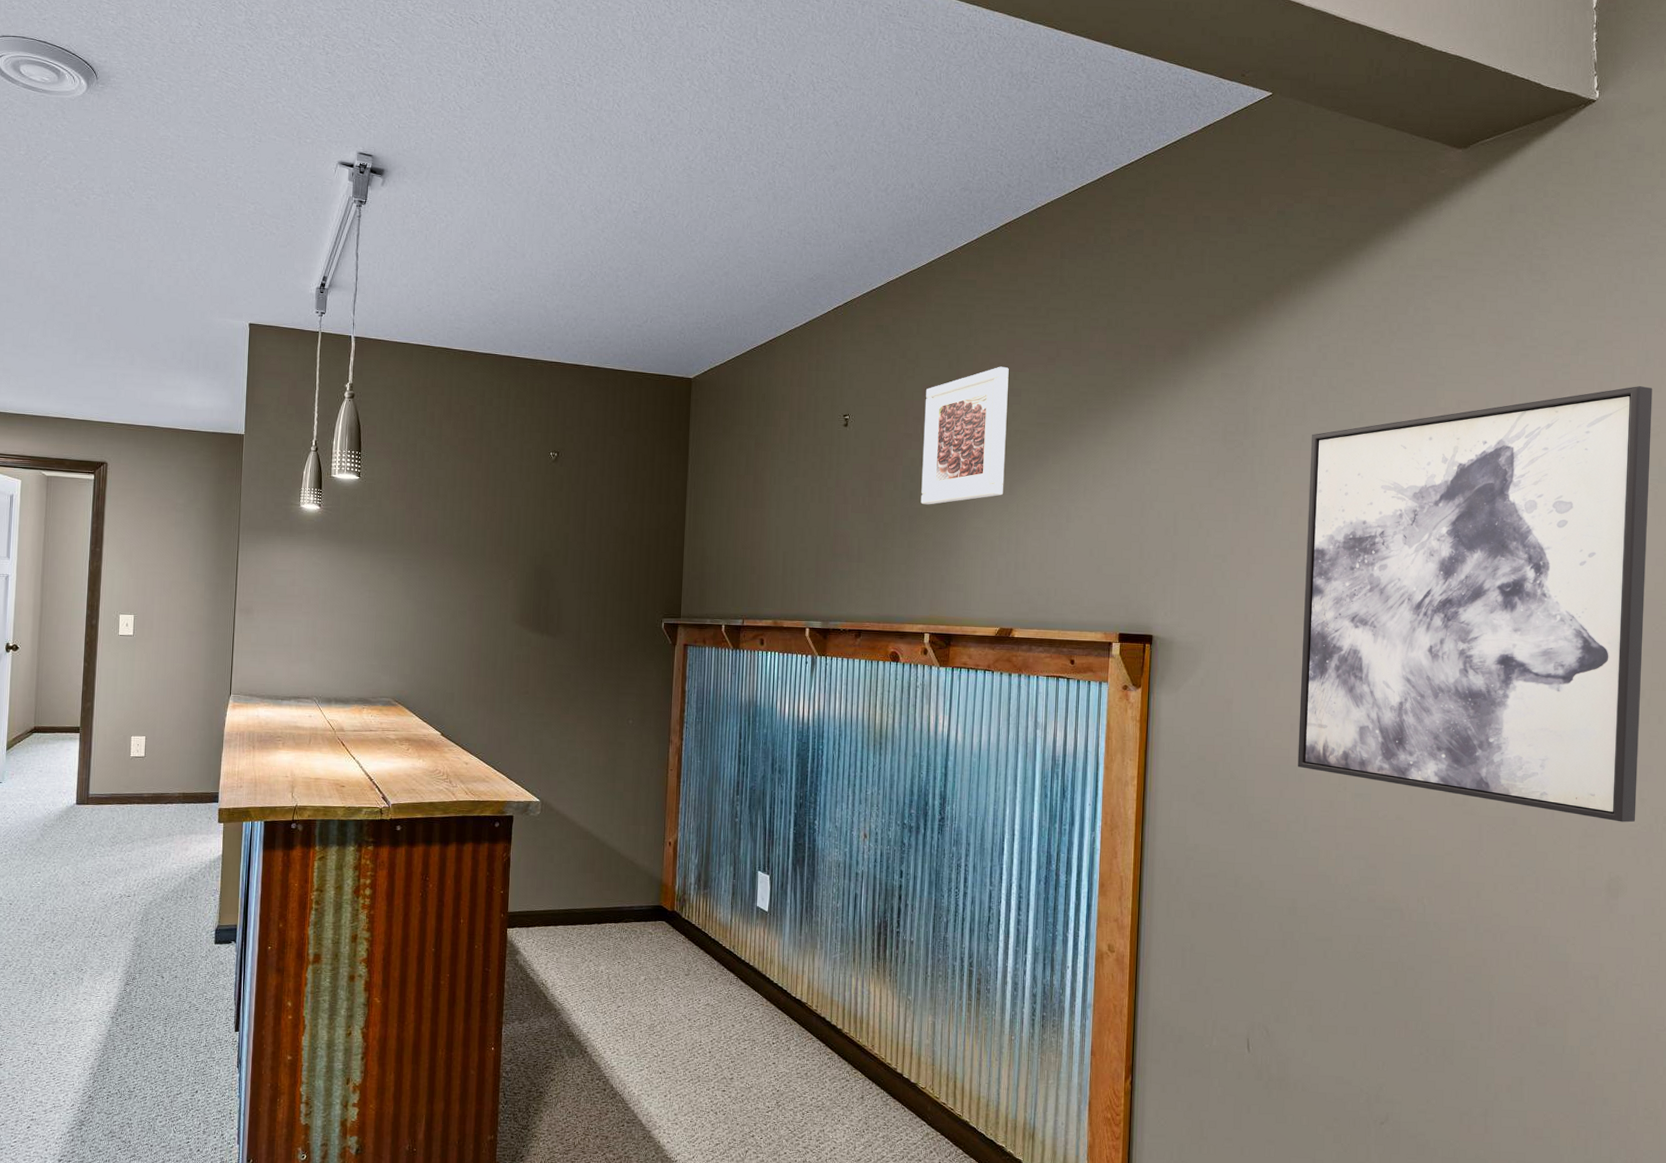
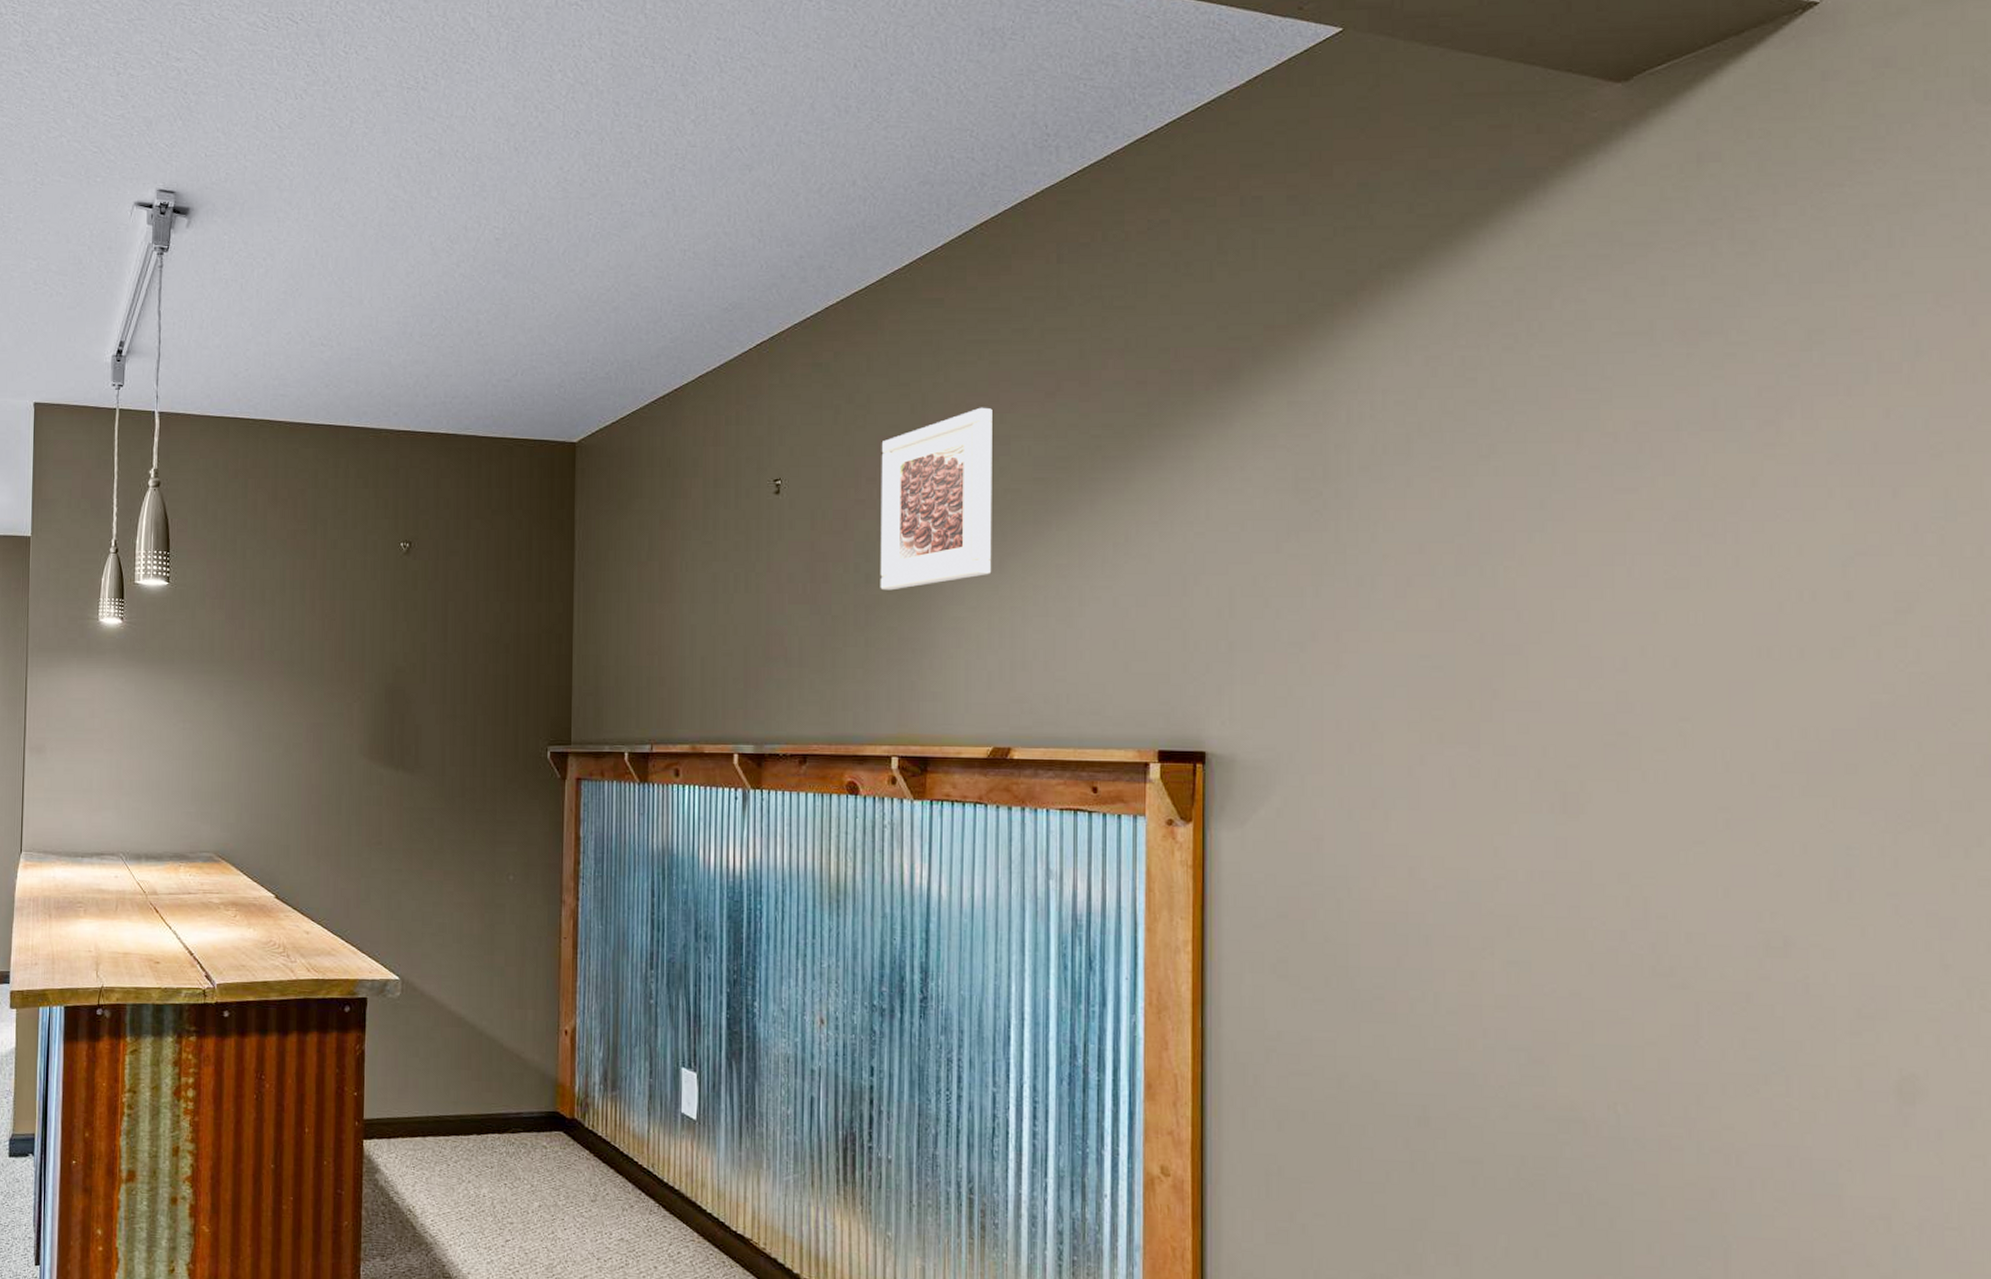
wall art: present [1297,386,1653,823] -> none [1419,389,1937,999]

